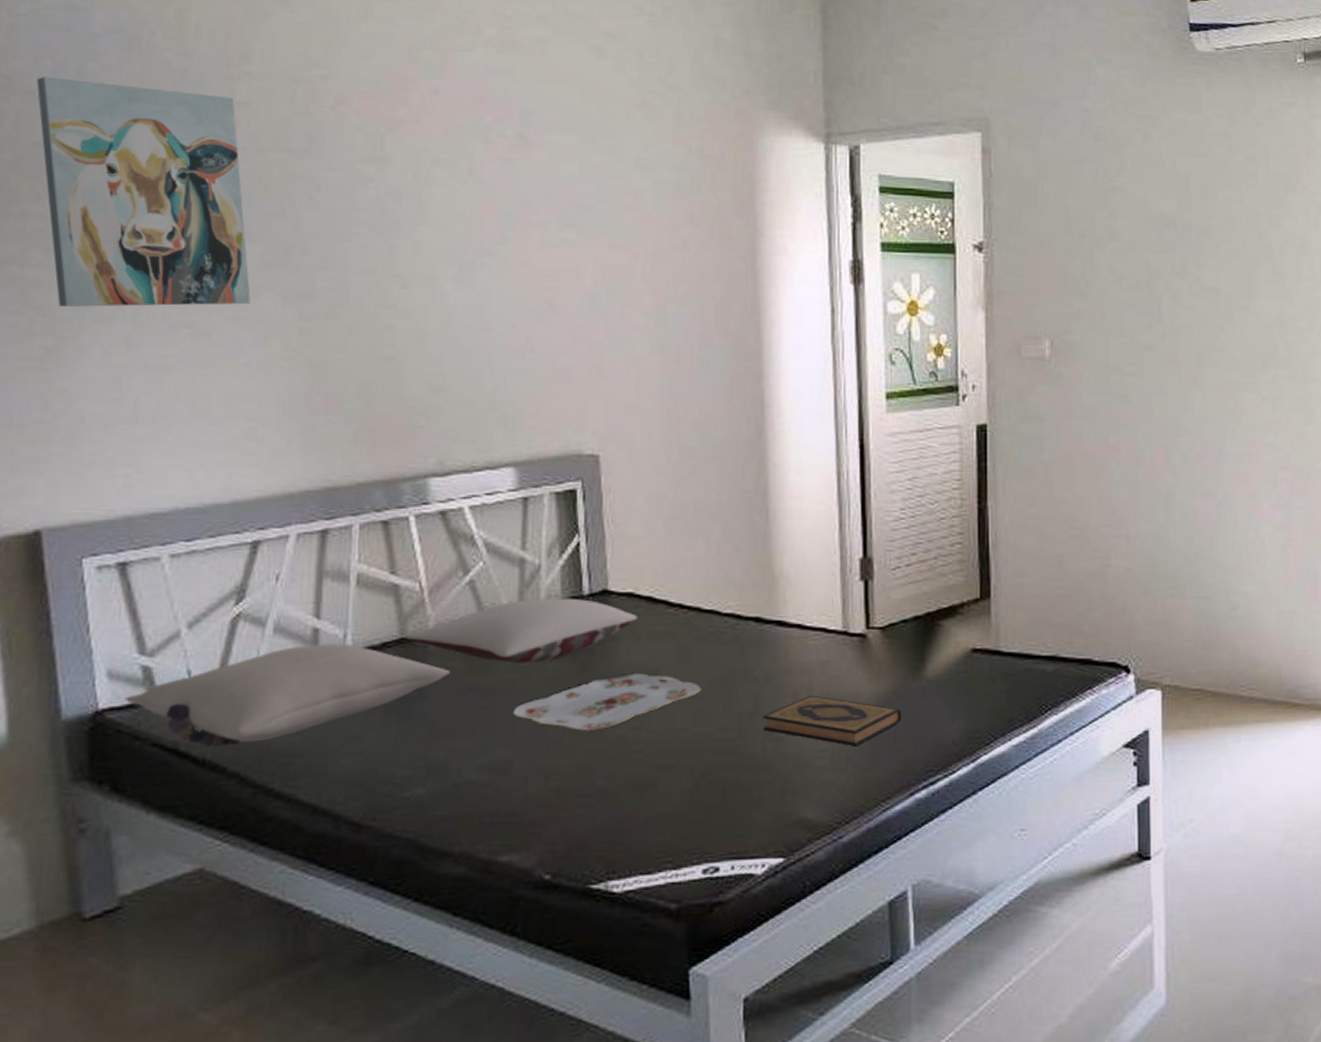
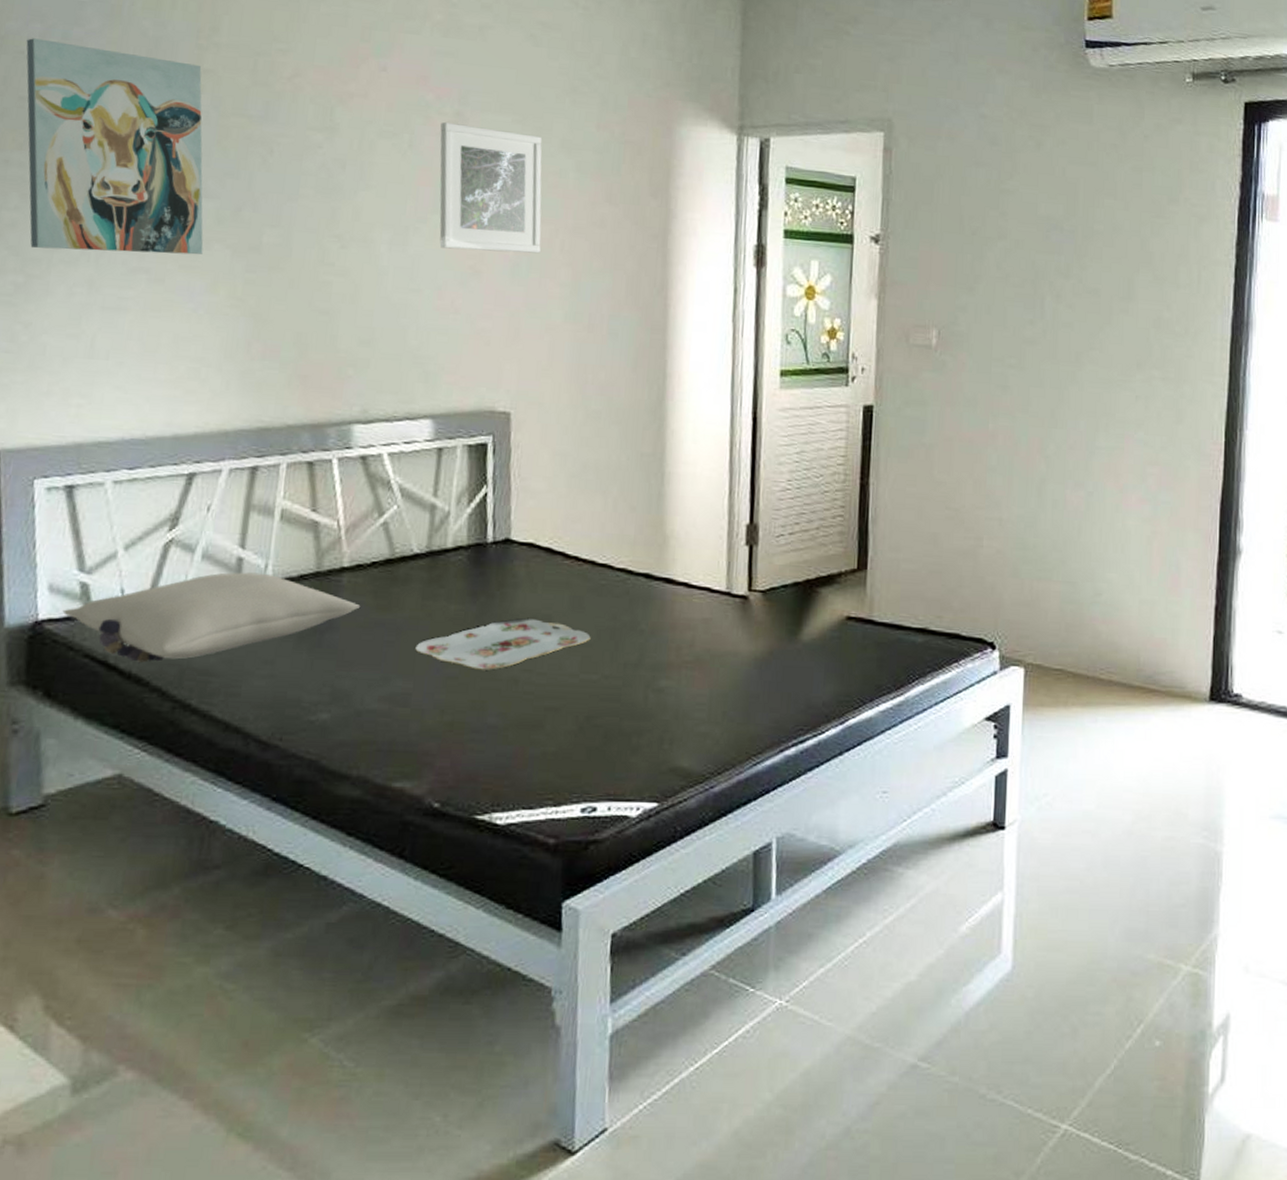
pillow: present [406,598,637,663] -> none [322,543,536,603]
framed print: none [502,145,620,283] -> present [439,121,542,254]
hardback book: present [763,695,902,747] -> none [646,650,777,702]

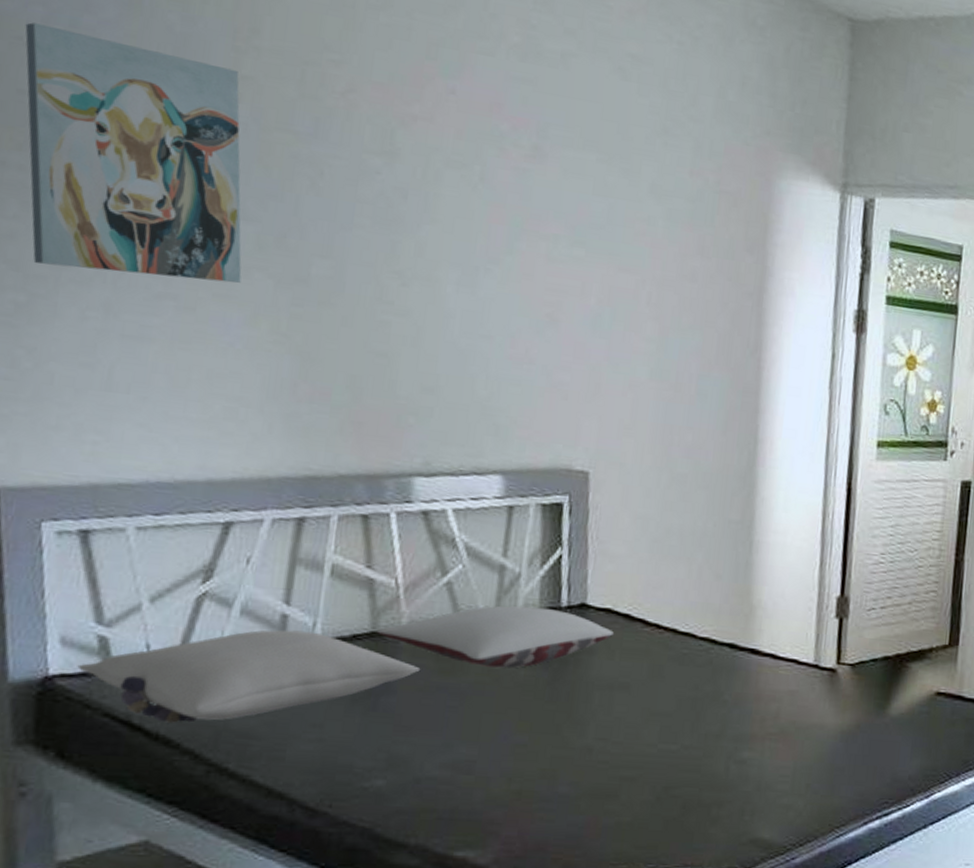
pillow: none [322,543,536,603] -> present [378,605,614,669]
serving tray: present [415,618,591,670] -> none [481,685,671,738]
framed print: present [439,121,542,254] -> none [513,155,630,305]

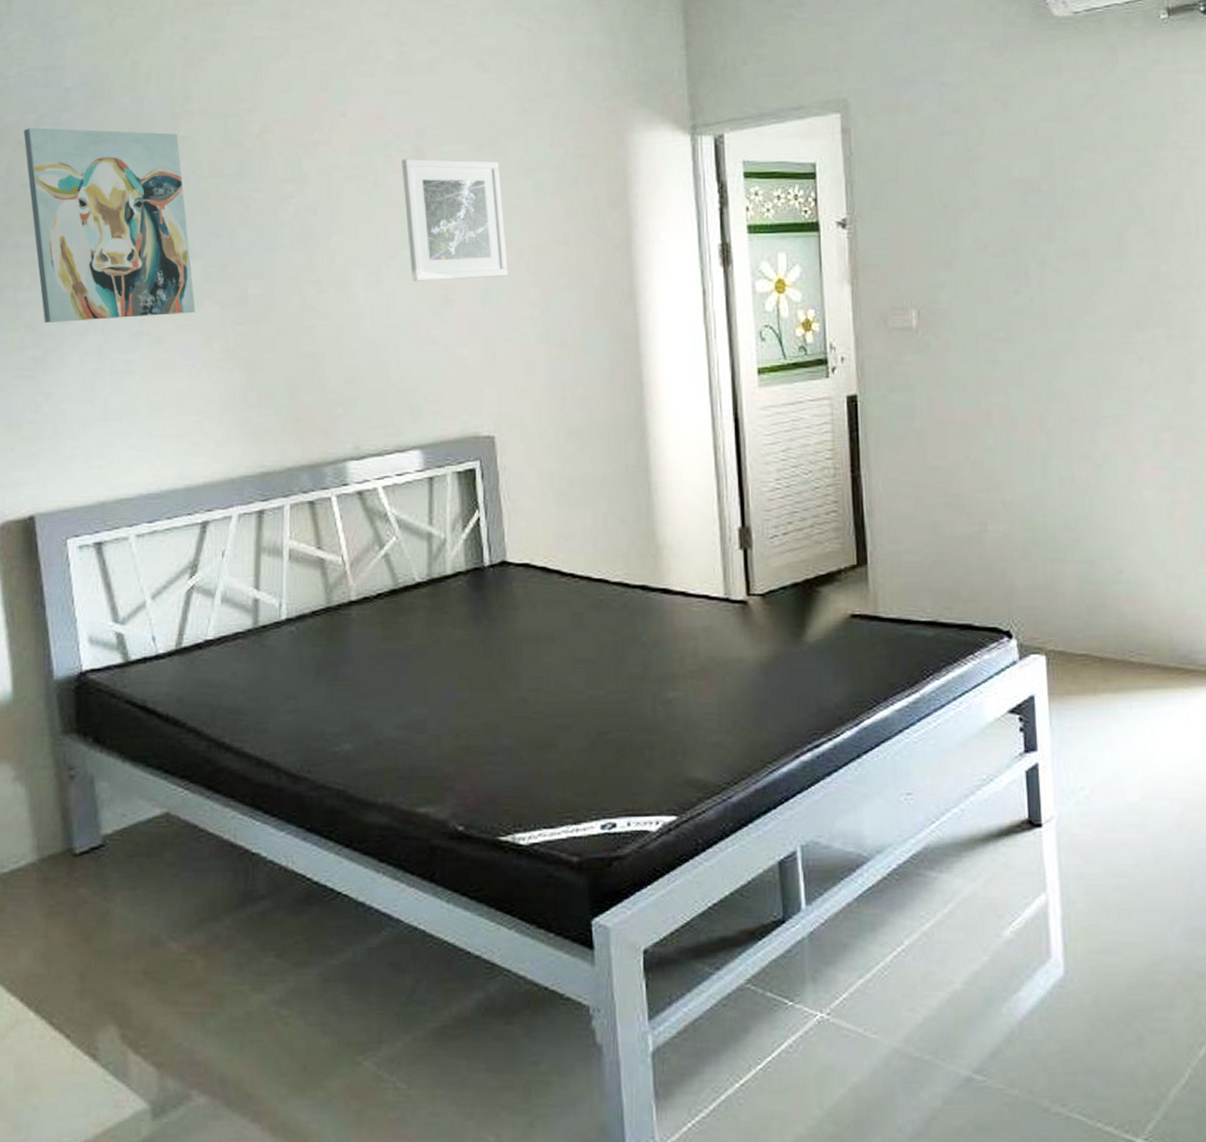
pillow: present [77,630,421,723] -> none [103,612,371,705]
pillow: present [378,605,614,669] -> none [332,569,534,630]
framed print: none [513,155,630,305] -> present [402,158,508,282]

